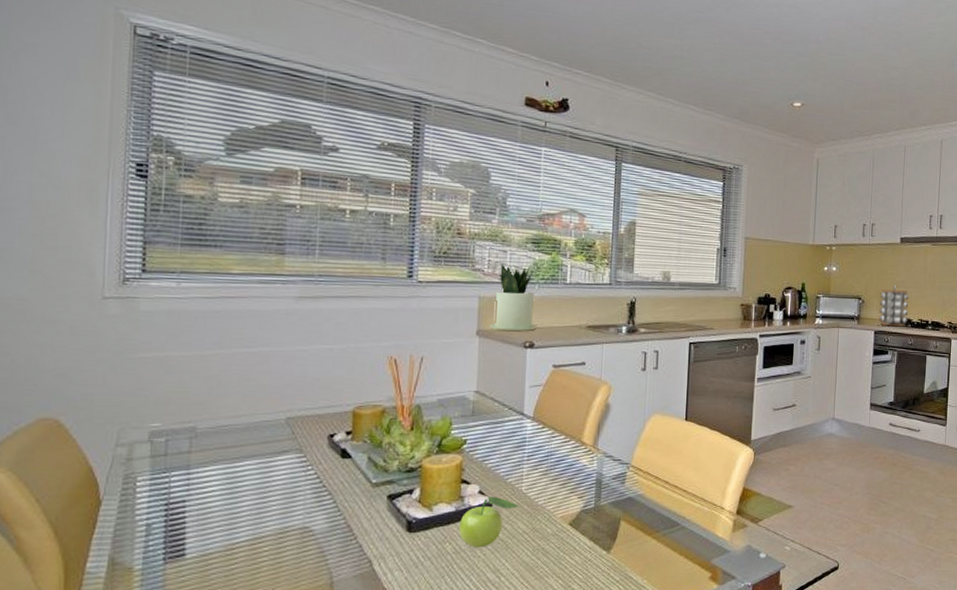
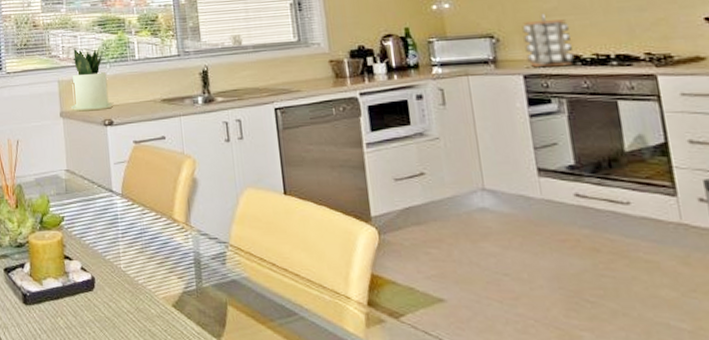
fruit: present [459,496,520,548] -> none [67,273,121,325]

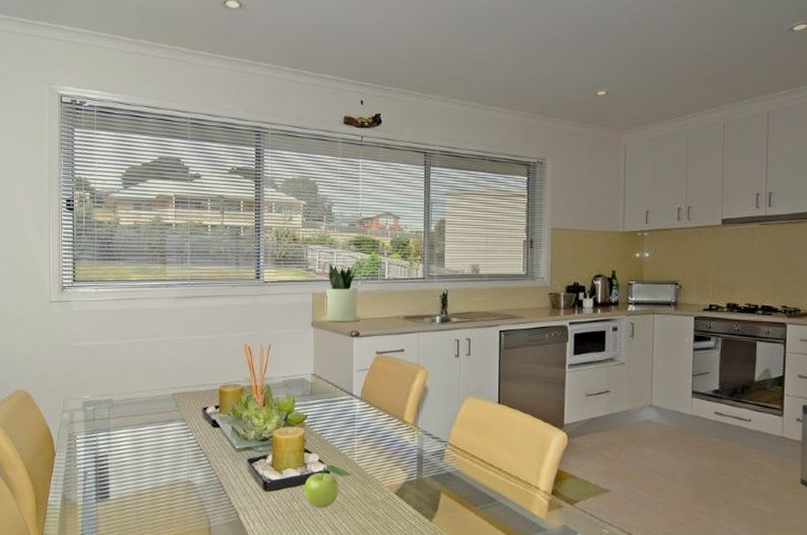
fruit: none [67,273,121,325] -> present [304,464,353,508]
spice rack: present [522,13,574,68] -> none [699,268,733,312]

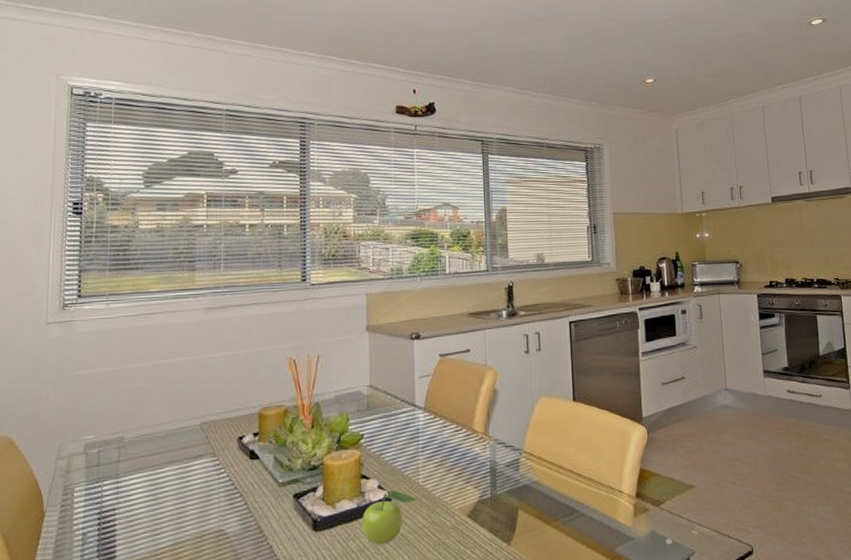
planter: present [321,263,361,323] -> none [377,259,421,325]

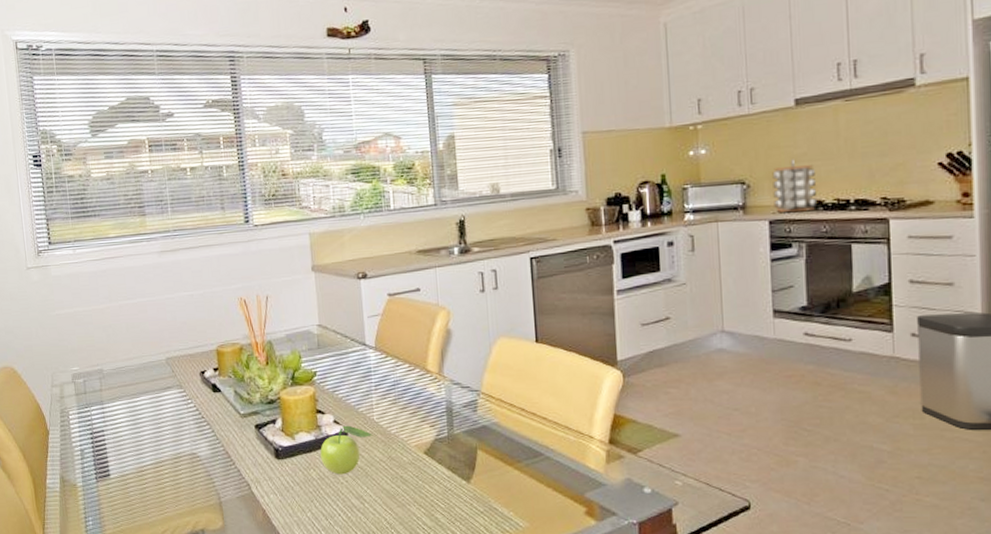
spice rack: none [758,245,790,289] -> present [772,159,816,213]

